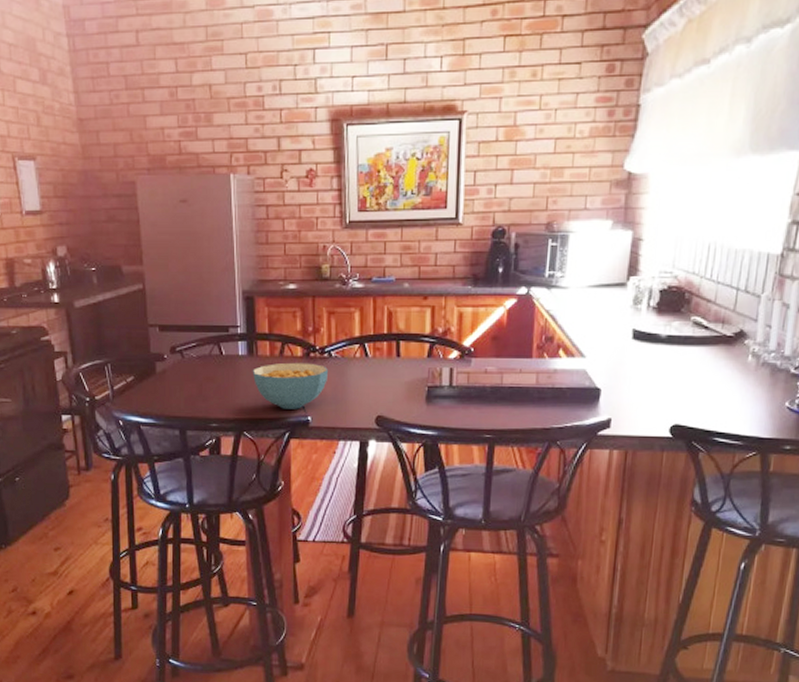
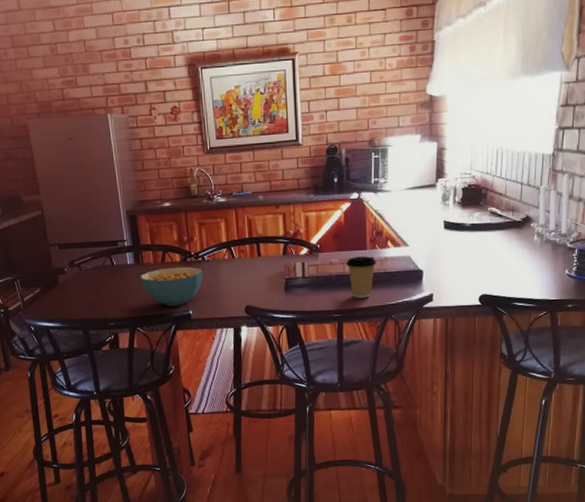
coffee cup: none [505,366,544,417] -> present [346,256,377,298]

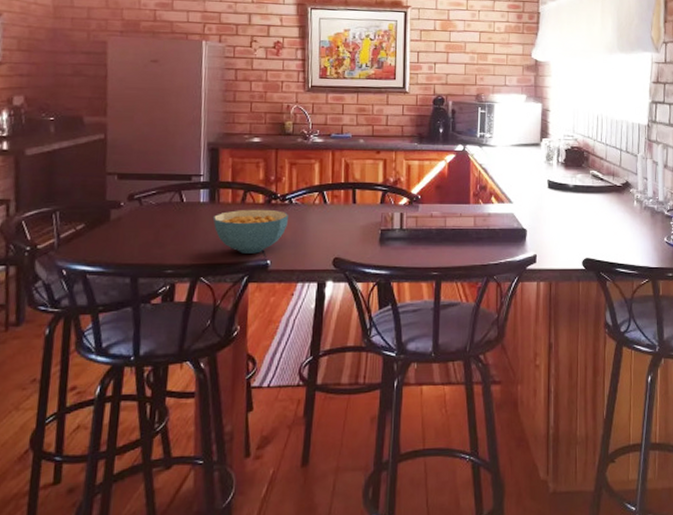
coffee cup: present [346,256,377,298] -> none [447,211,480,256]

